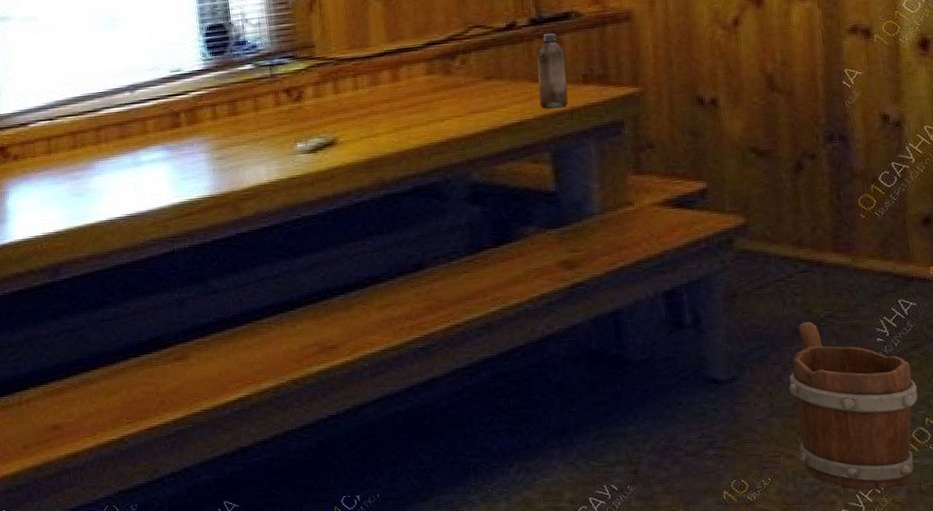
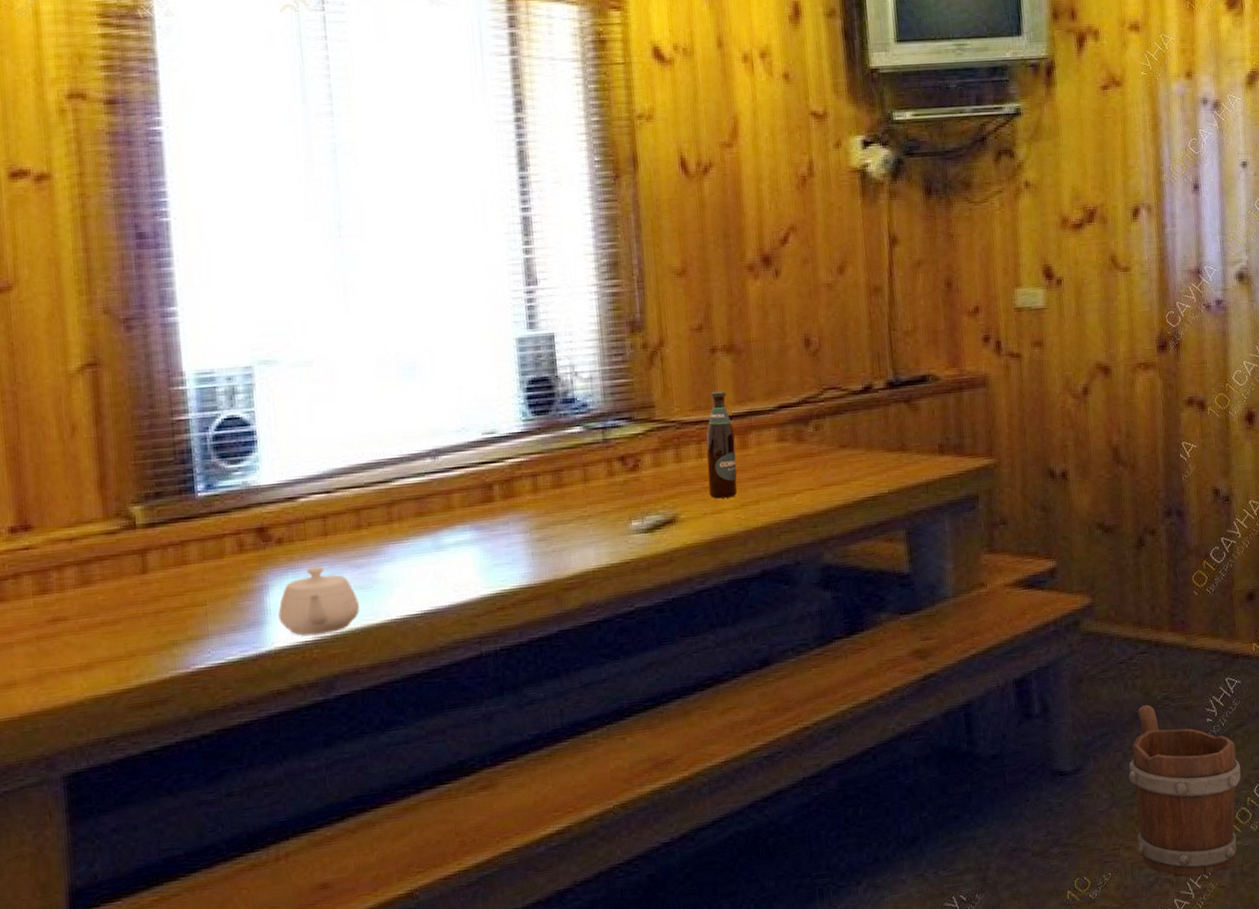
teapot: none [16,178,77,231] -> present [278,566,359,636]
bottle: none [360,31,391,125] -> present [706,391,738,499]
water bottle: present [536,32,569,109] -> none [892,397,925,482]

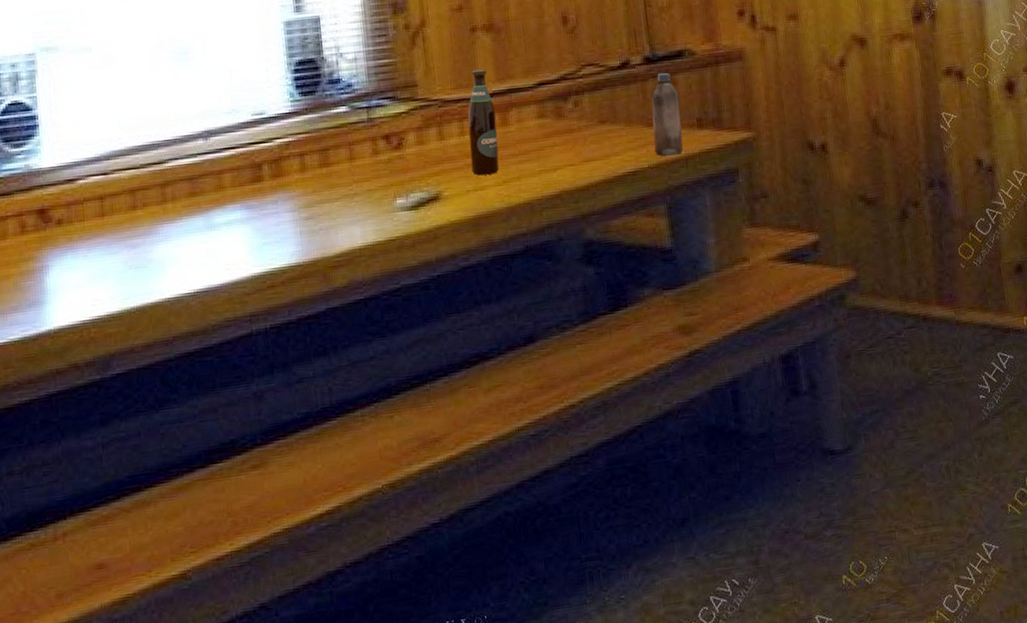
teapot: present [278,566,359,636] -> none [57,247,135,315]
water bottle: none [892,397,925,482] -> present [650,72,684,156]
bucket: present [1128,705,1241,877] -> none [901,381,1018,561]

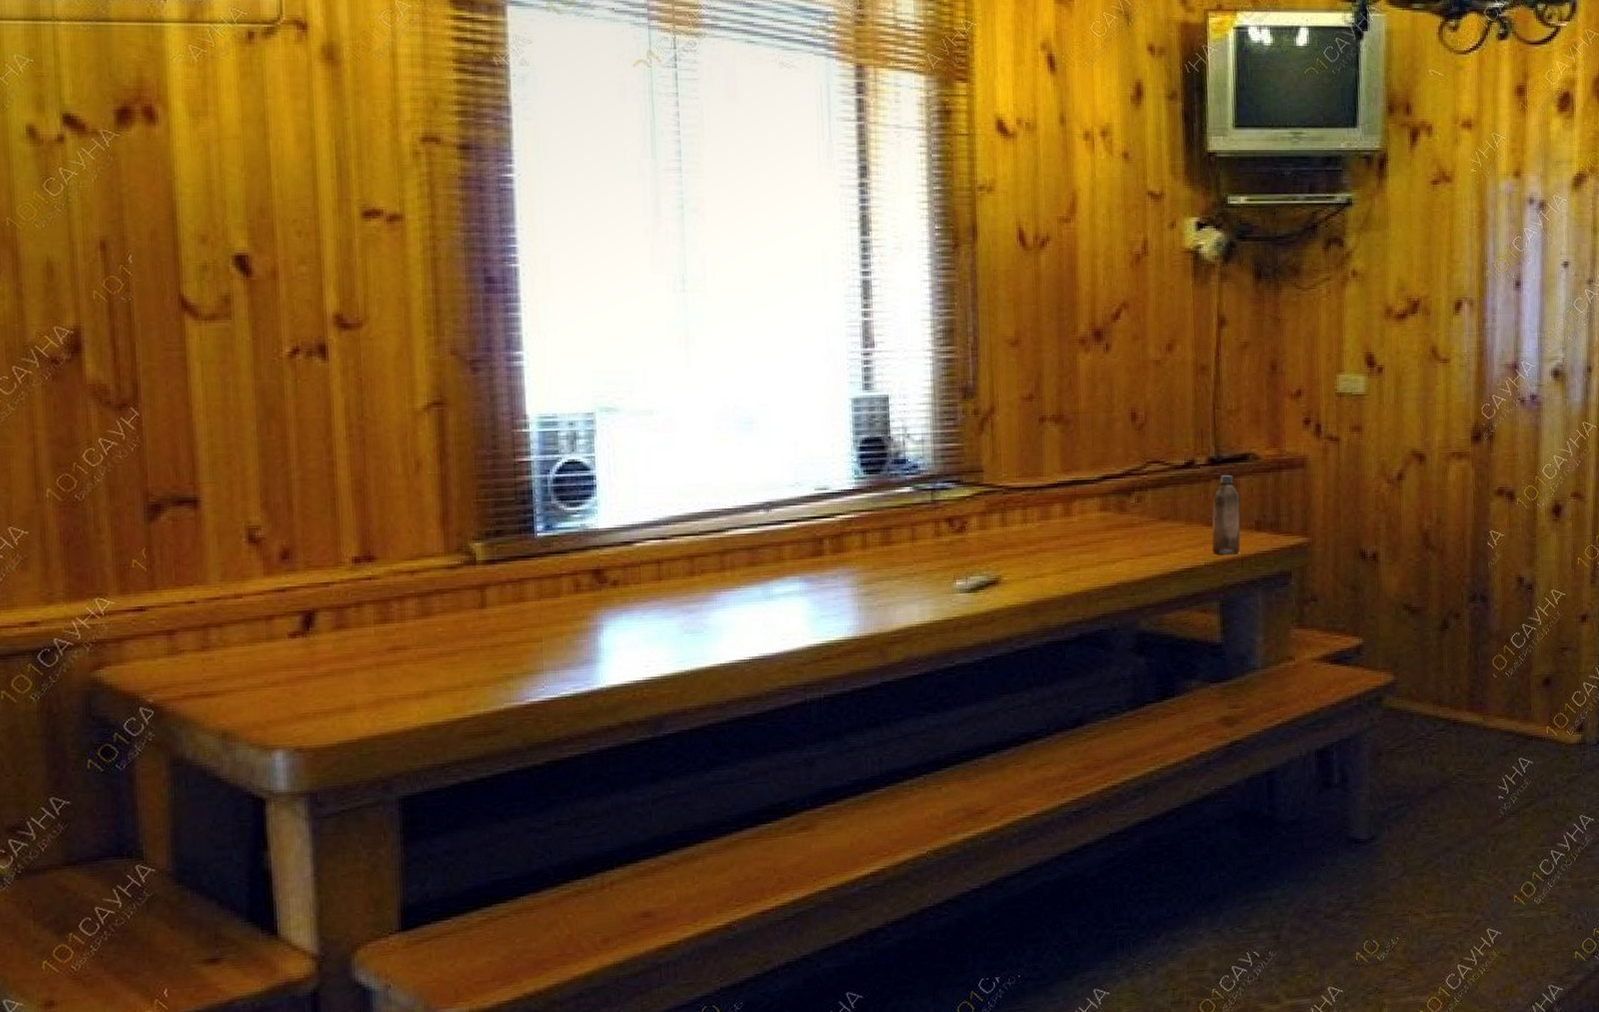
bottle: present [467,69,500,176] -> none [1031,459,1060,563]

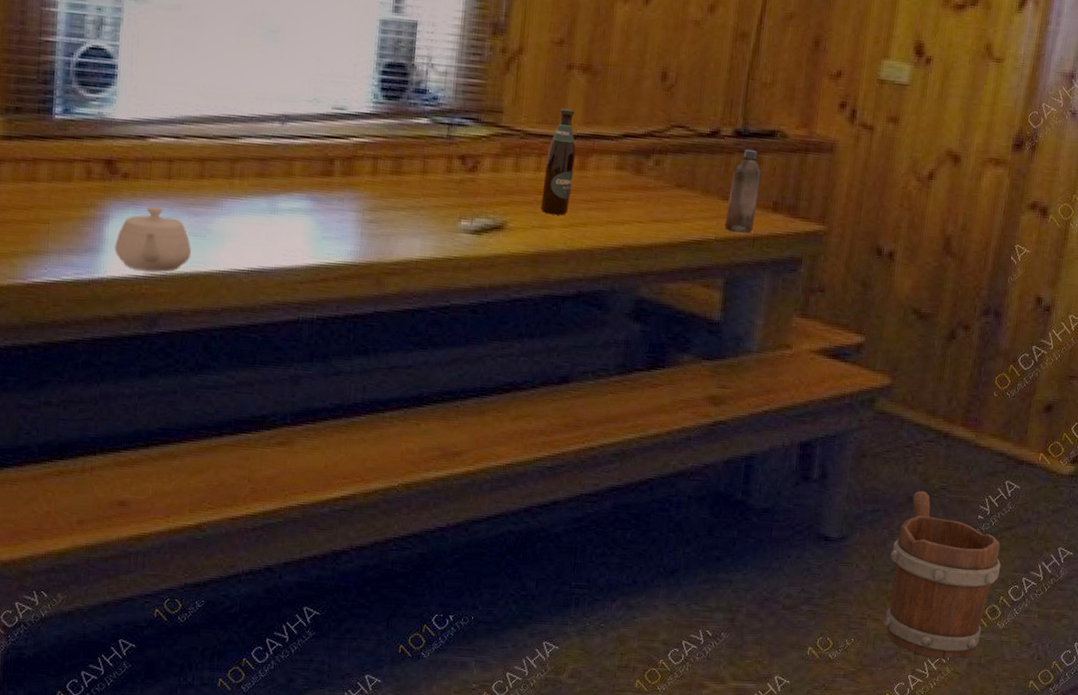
teapot: none [611,610,690,675] -> present [114,206,191,272]
bottle: none [1031,459,1060,563] -> present [541,108,576,216]
bucket: none [1420,780,1528,945] -> present [884,491,1001,660]

